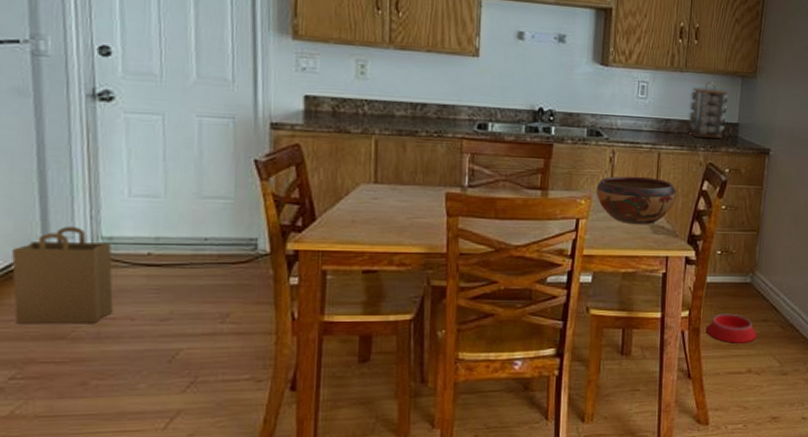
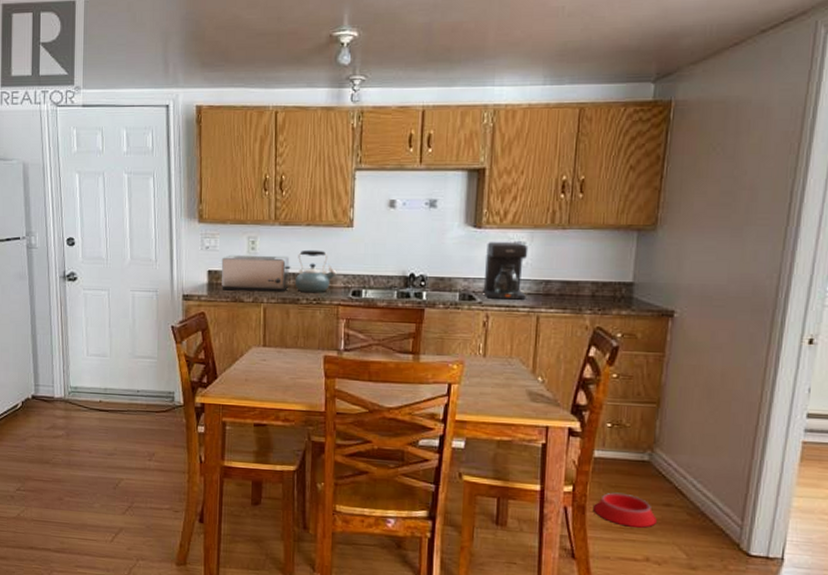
shopping bag: present [12,226,113,324] -> none [17,378,78,453]
toaster: none [321,79,408,123] -> present [221,256,291,292]
kettle: none [412,77,462,126] -> present [294,249,338,293]
decorative bowl: present [596,176,676,225] -> none [468,341,558,392]
coffee maker: none [608,80,651,137] -> present [482,242,529,300]
spice rack: present [687,81,728,139] -> none [570,237,621,301]

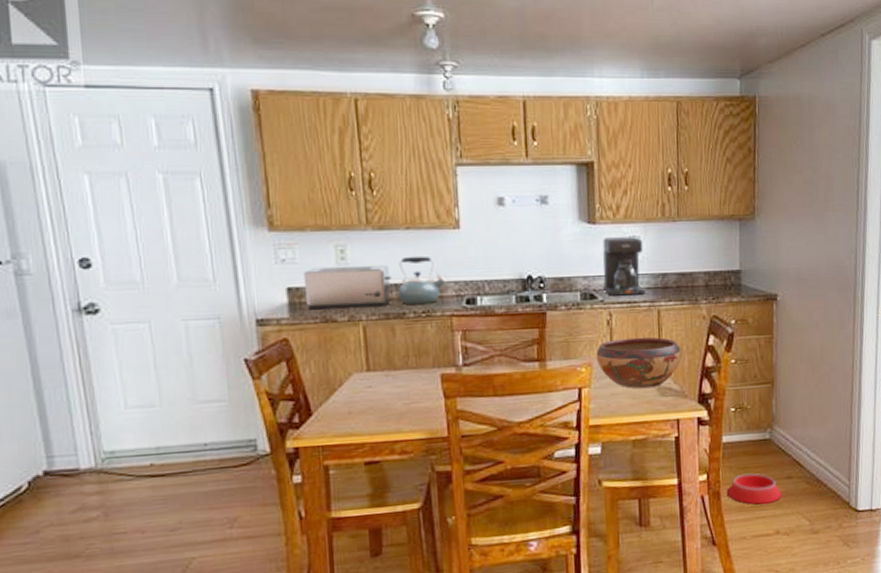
decorative bowl: none [468,341,558,392] -> present [596,337,681,389]

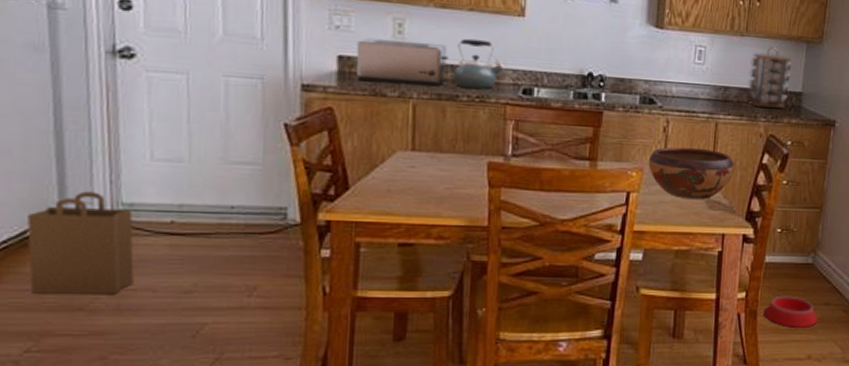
shopping bag: none [19,443,123,546] -> present [27,191,134,294]
coffee maker: present [602,237,646,296] -> none [662,44,709,106]
spice rack: none [686,228,727,290] -> present [747,46,792,109]

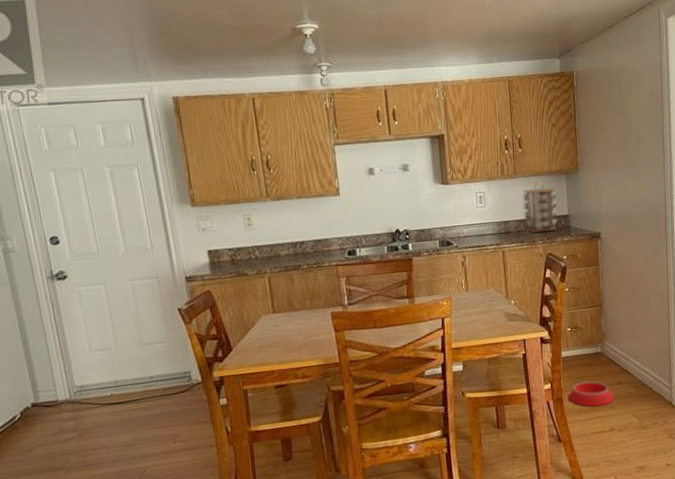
shopping bag: present [27,191,134,294] -> none [14,381,93,462]
toaster: present [356,39,449,87] -> none [219,228,289,267]
kettle: present [452,38,506,90] -> none [293,219,333,259]
decorative bowl: present [648,147,735,200] -> none [454,273,524,316]

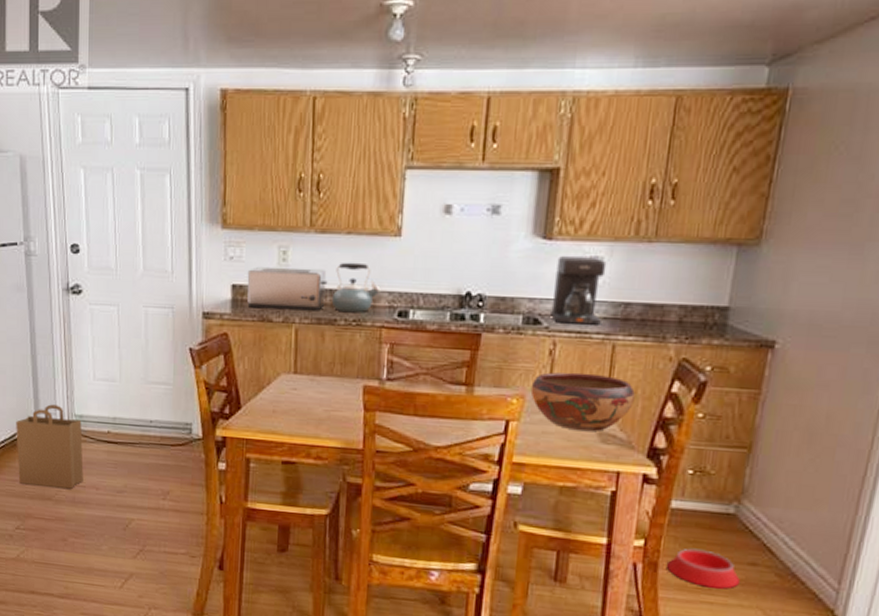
shopping bag: none [14,381,93,462] -> present [16,404,84,489]
toaster: none [219,228,289,267] -> present [247,268,328,311]
kettle: none [293,219,333,259] -> present [331,262,382,313]
coffee maker: none [454,193,492,242] -> present [549,256,607,325]
decorative bowl: none [454,273,524,316] -> present [530,372,635,432]
spice rack: present [522,182,557,233] -> none [654,252,716,328]

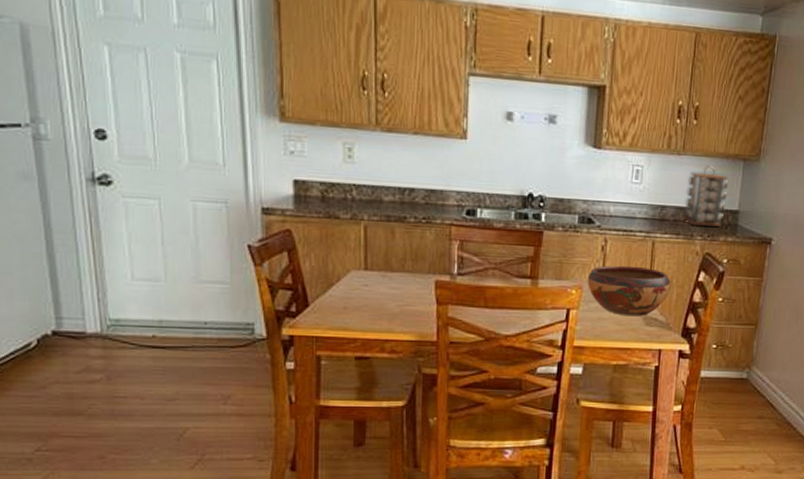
shopping bag: present [16,404,84,489] -> none [30,308,124,401]
toaster: present [247,268,328,311] -> none [310,163,396,209]
kettle: present [331,262,382,313] -> none [400,161,450,211]
coffee maker: present [549,256,607,325] -> none [600,164,646,225]
spice rack: none [654,252,716,328] -> present [684,165,729,227]
pet bowl: present [667,548,741,589] -> none [699,409,753,440]

